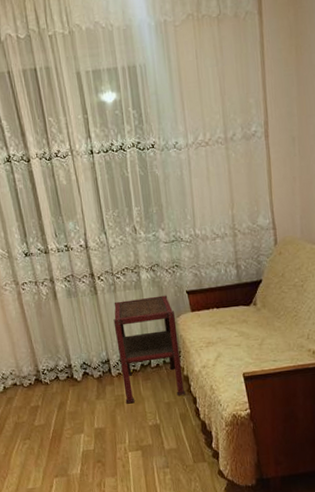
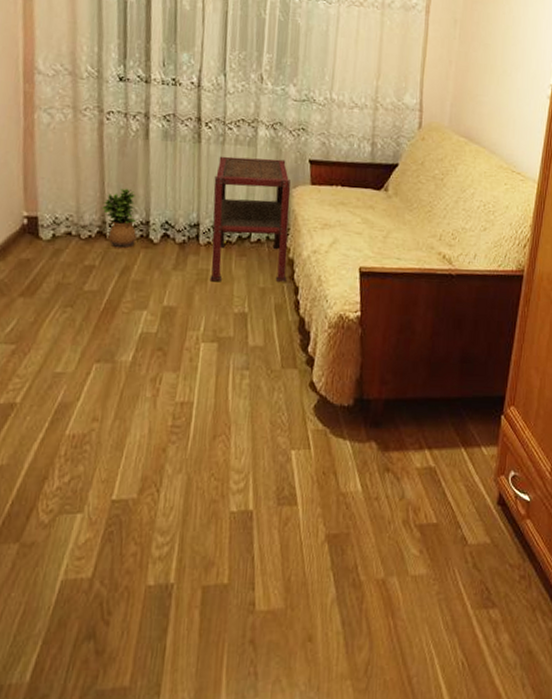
potted plant: none [34,341,65,391] -> present [102,188,137,250]

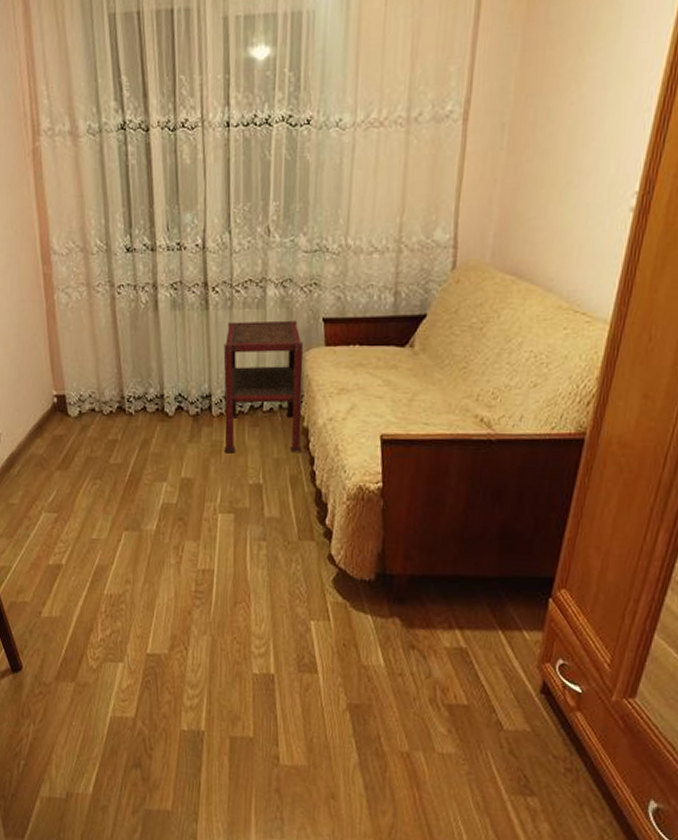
potted plant: present [102,188,137,250] -> none [120,362,153,424]

